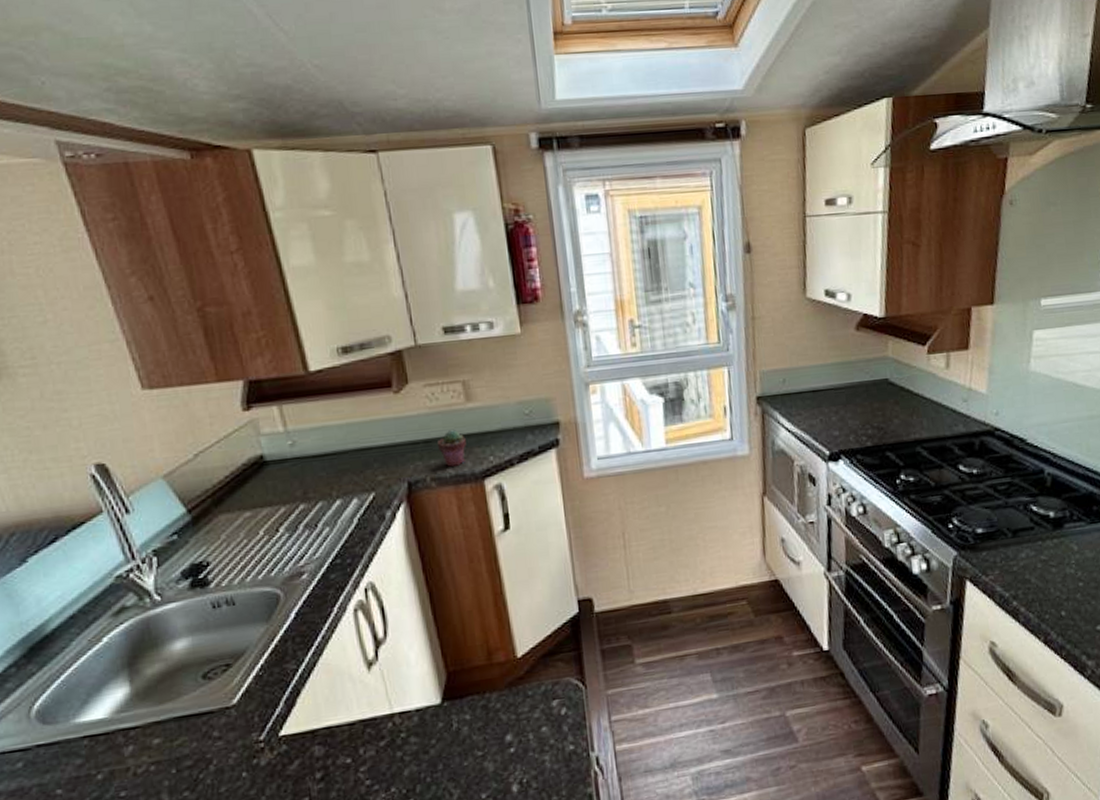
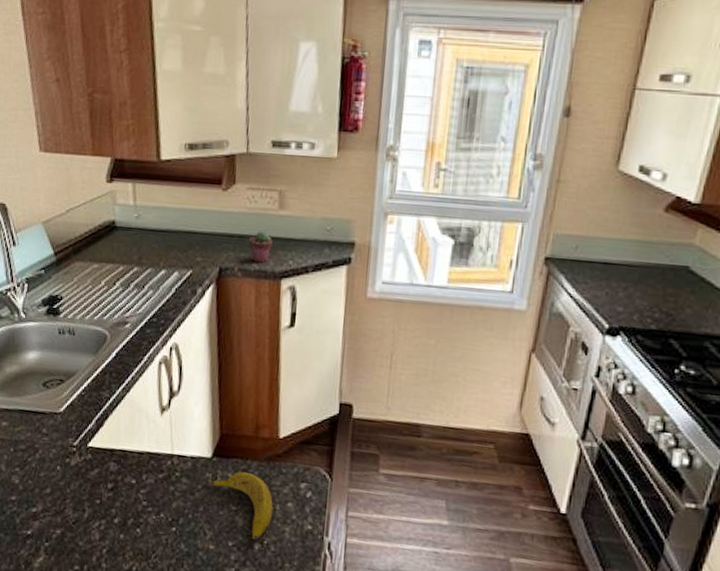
banana: none [442,707,527,782] -> present [208,472,274,540]

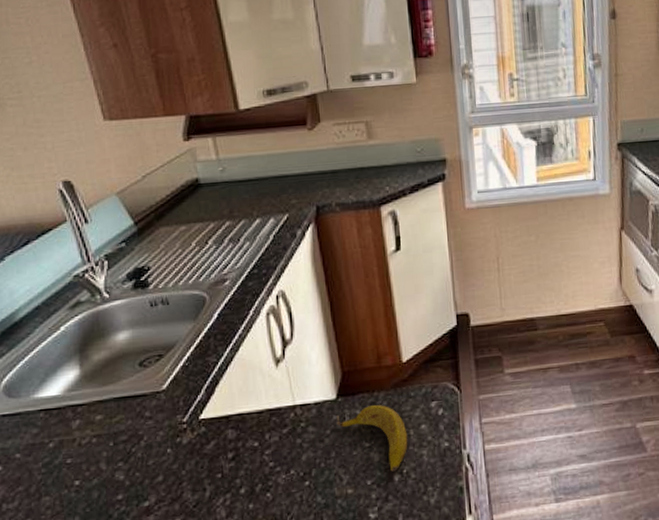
potted succulent: present [248,231,273,263] -> none [342,163,367,194]

